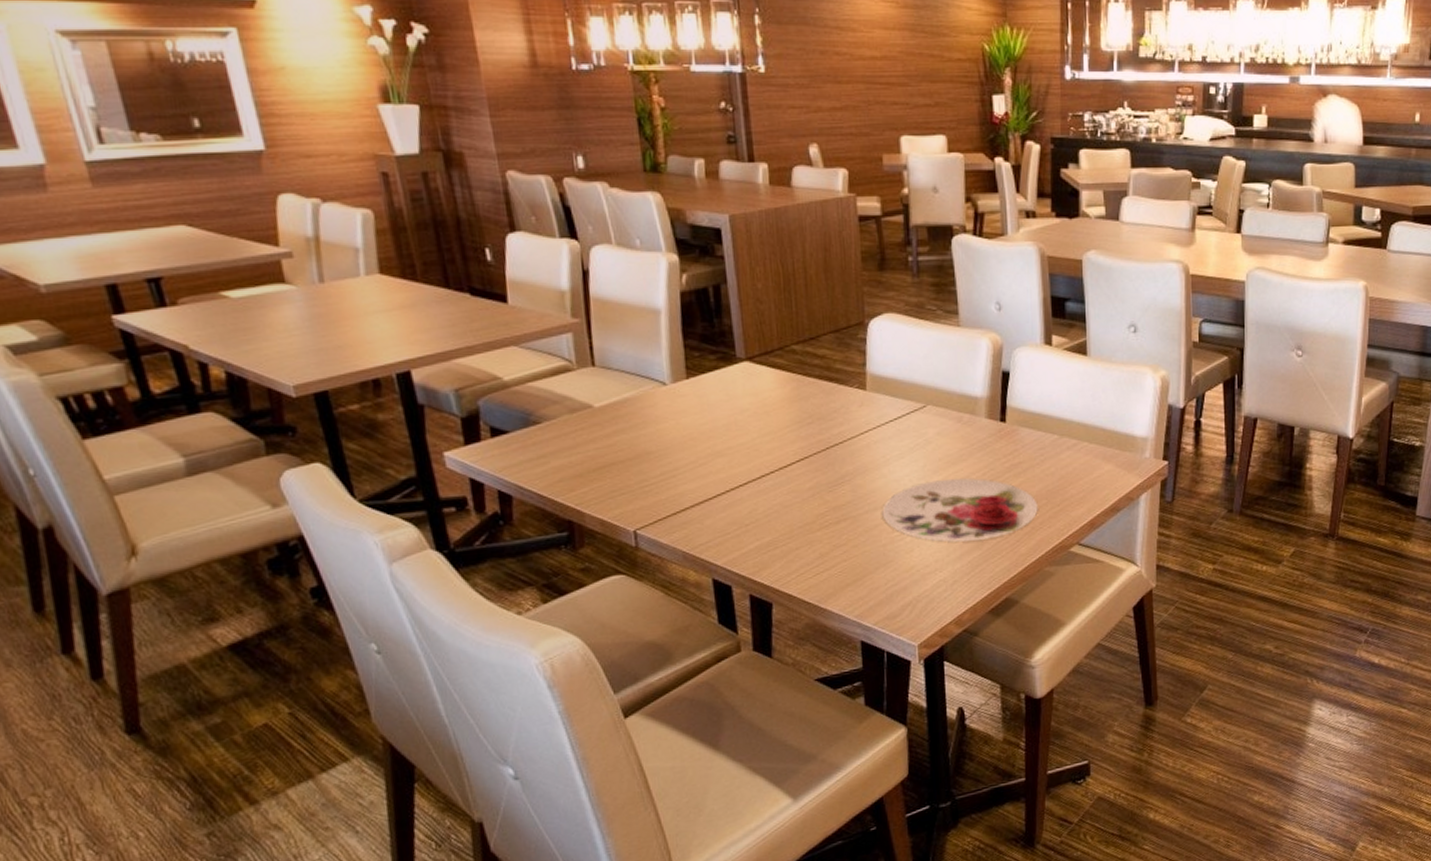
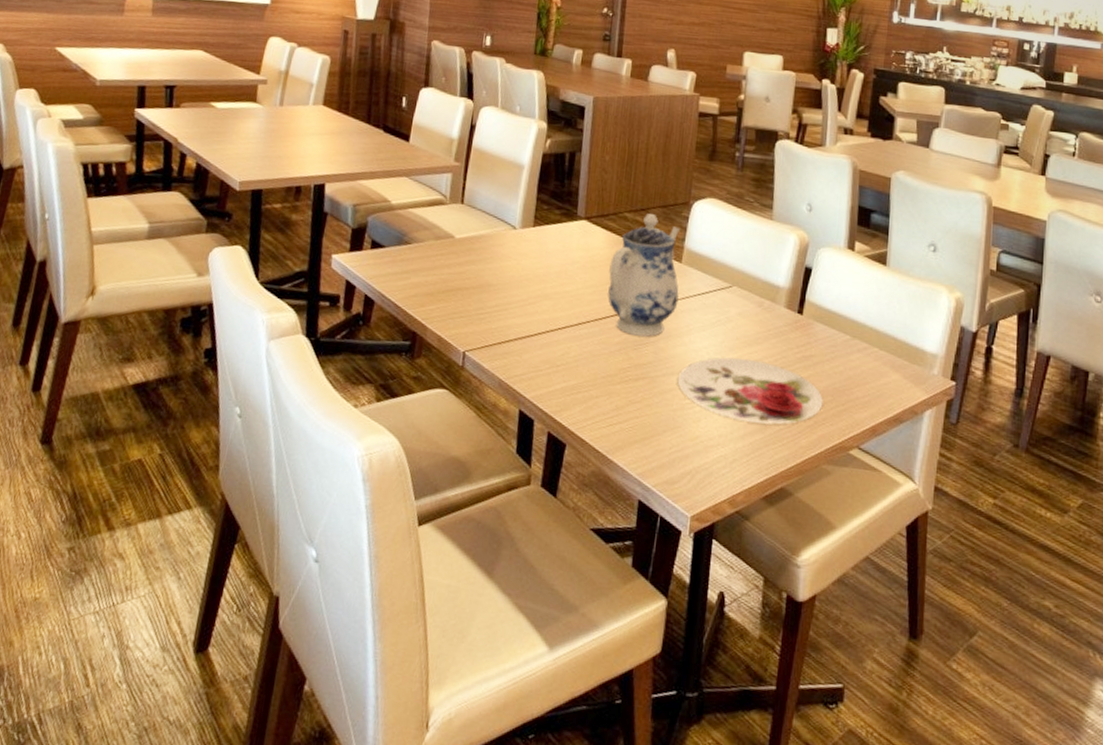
teapot: none [785,342,870,477] -> present [608,214,680,337]

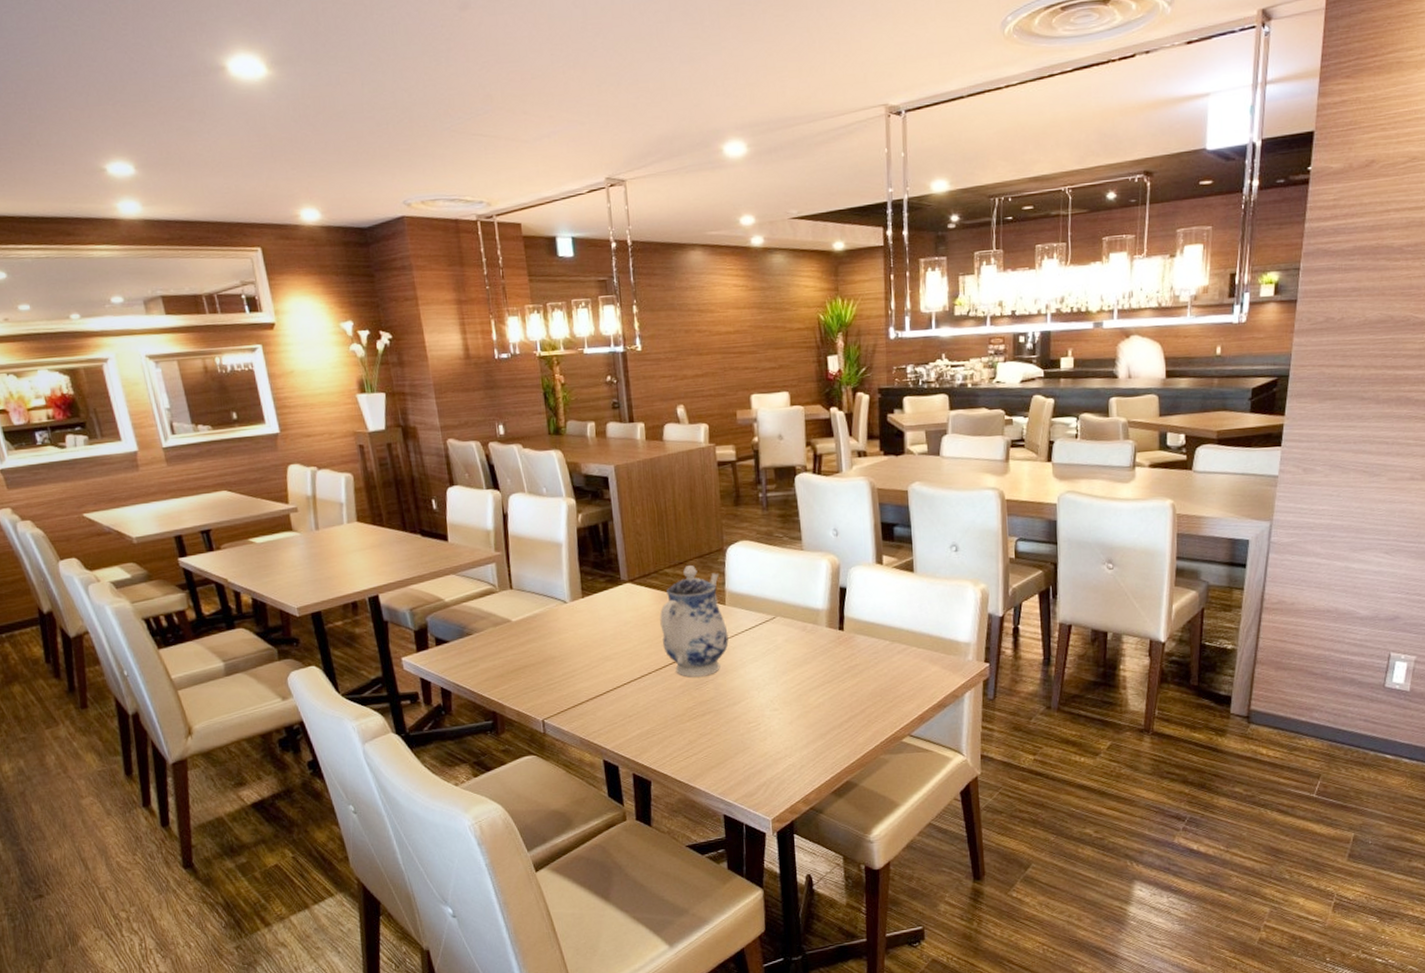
plate: present [677,357,823,425] -> none [740,678,873,733]

